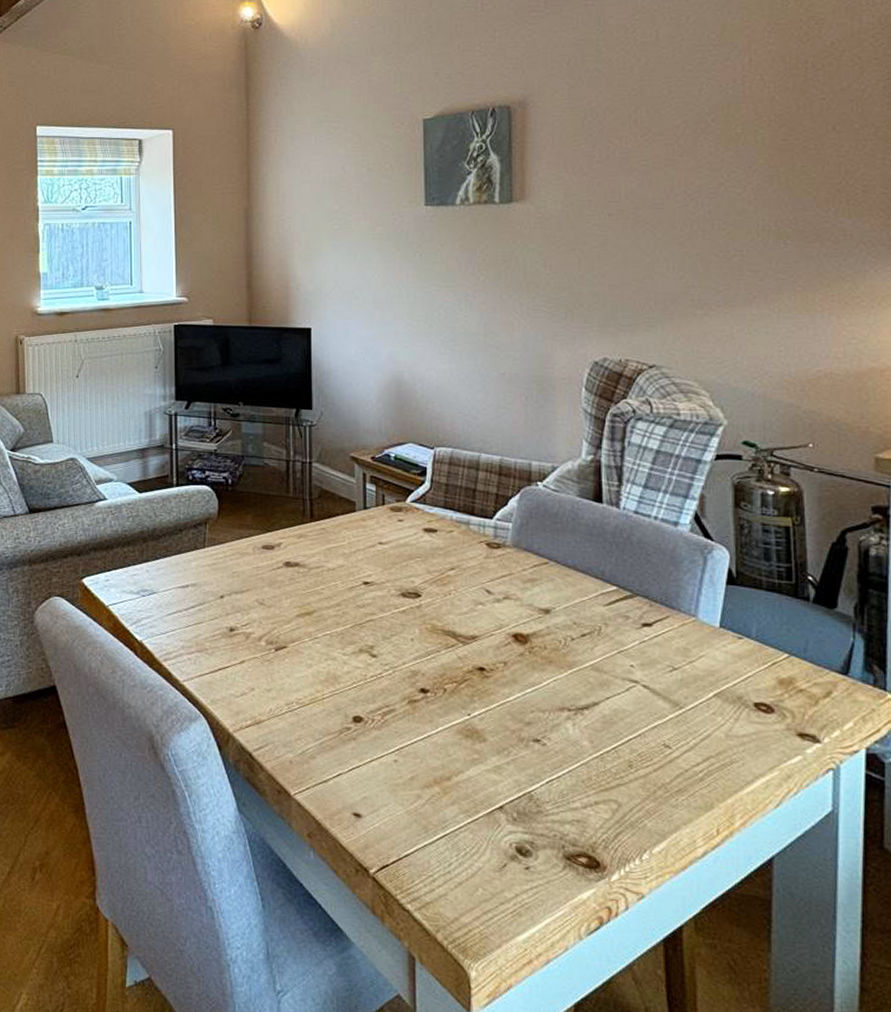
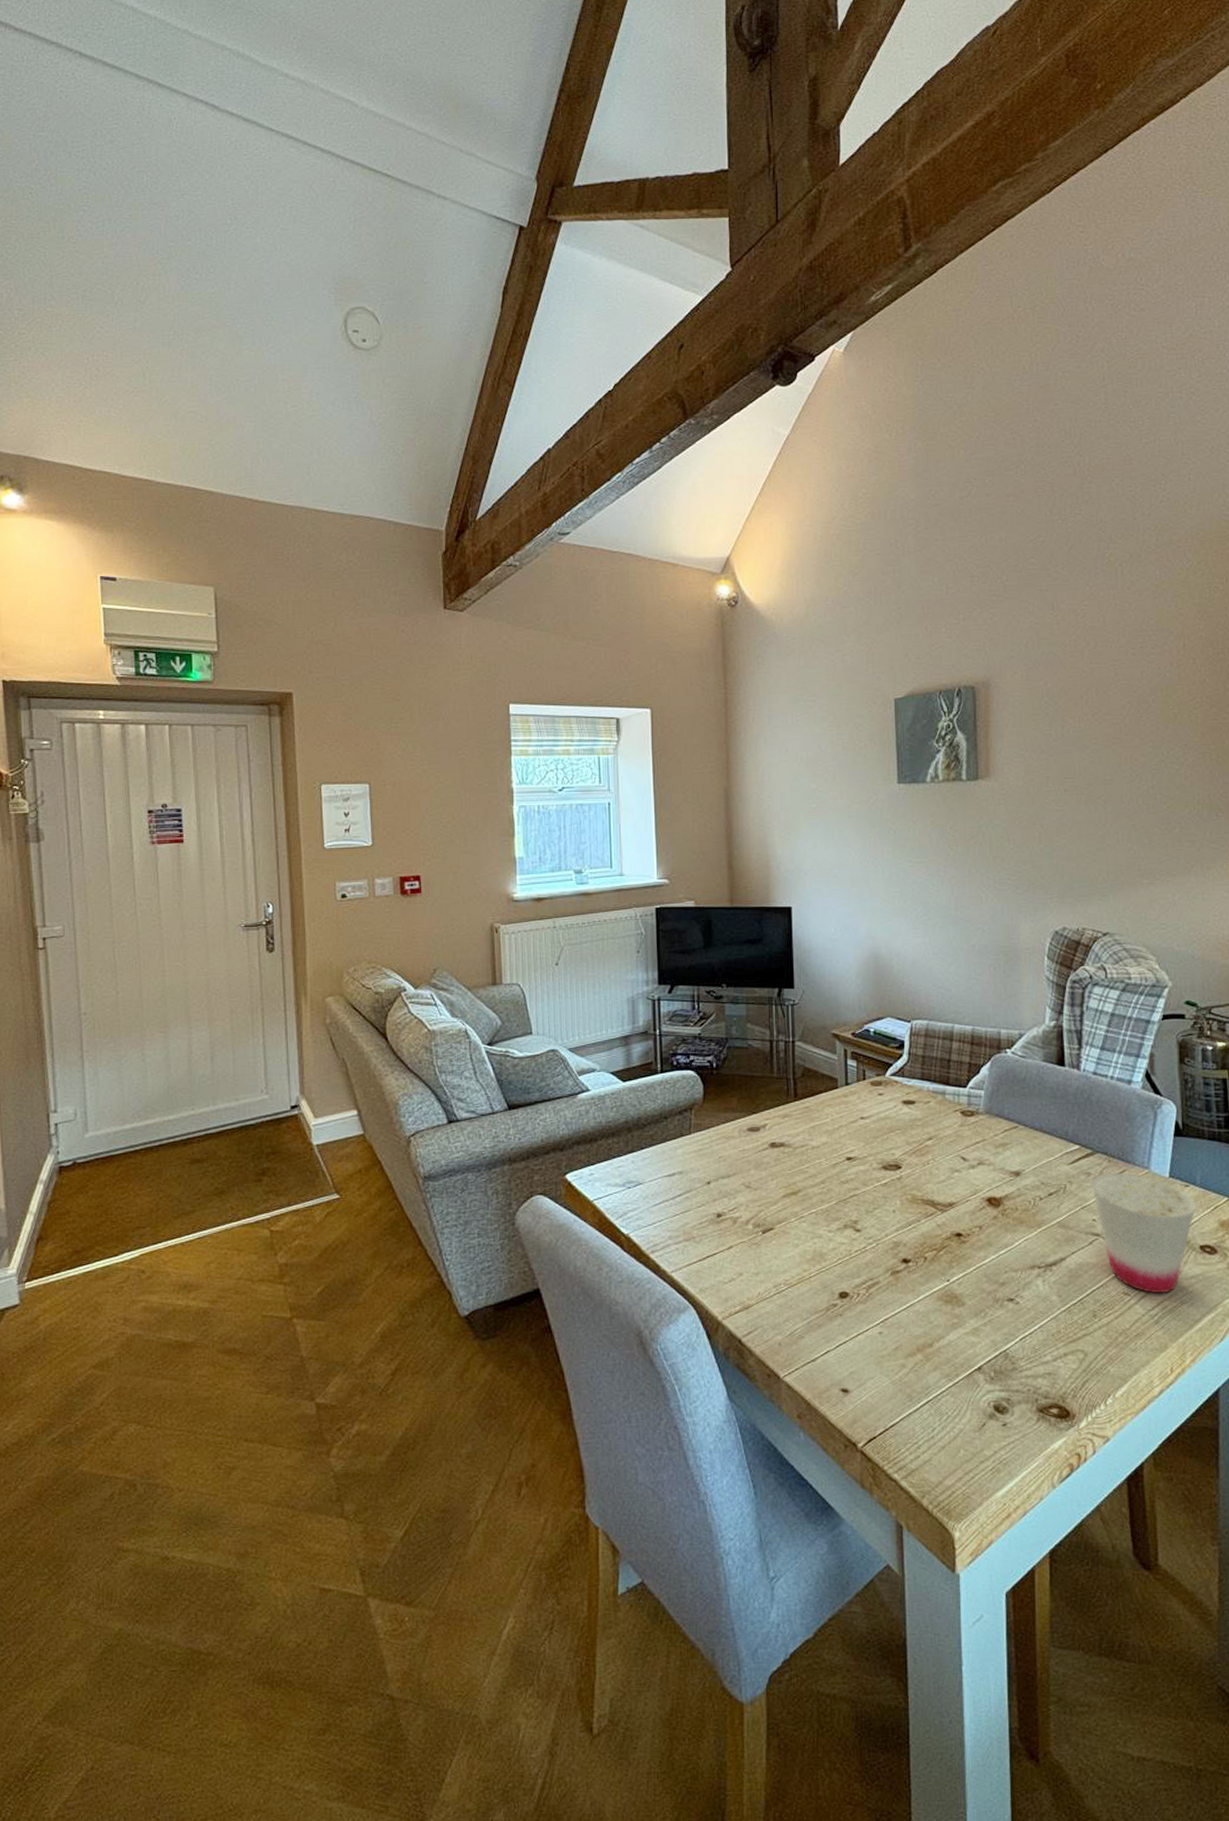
cup: none [630,617,751,750] -> present [1091,1172,1197,1294]

